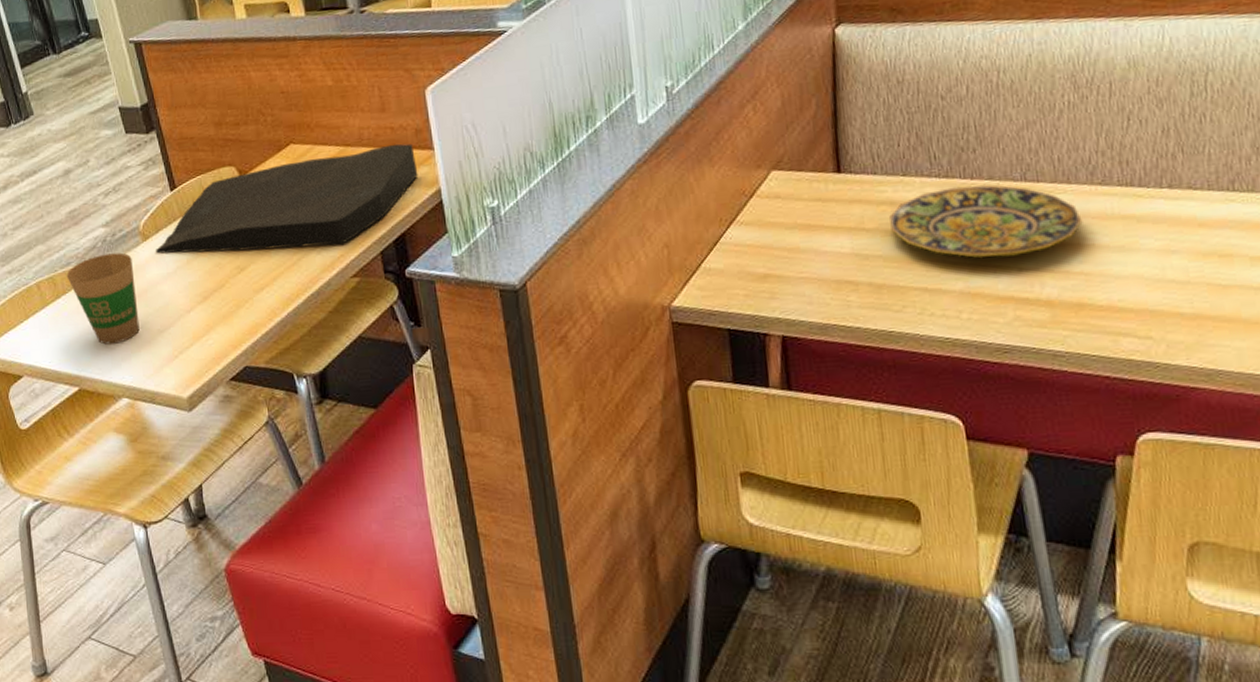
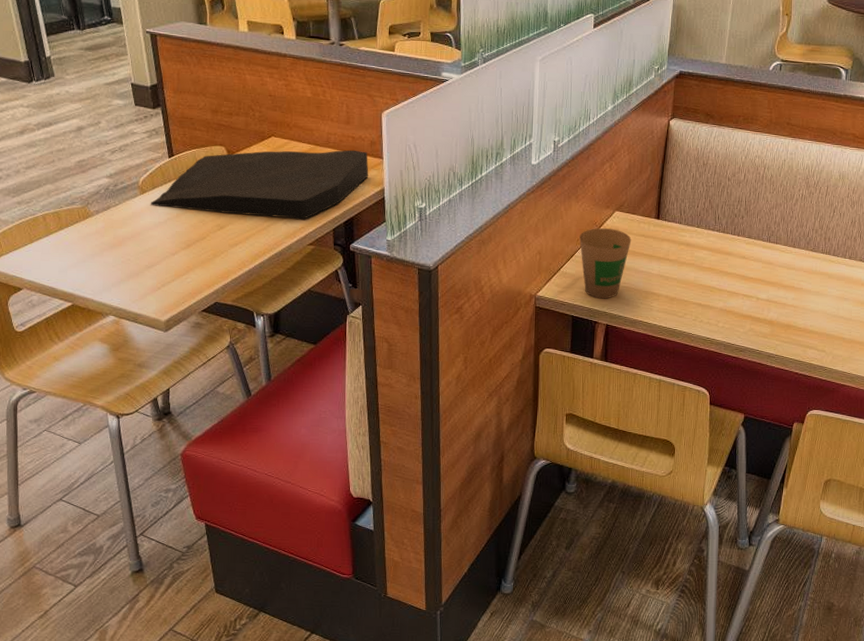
paper cup: present [66,252,140,345] -> none [70,200,131,272]
paper cup: none [722,196,803,300] -> present [579,228,632,299]
plate: present [890,185,1083,258] -> none [685,239,798,289]

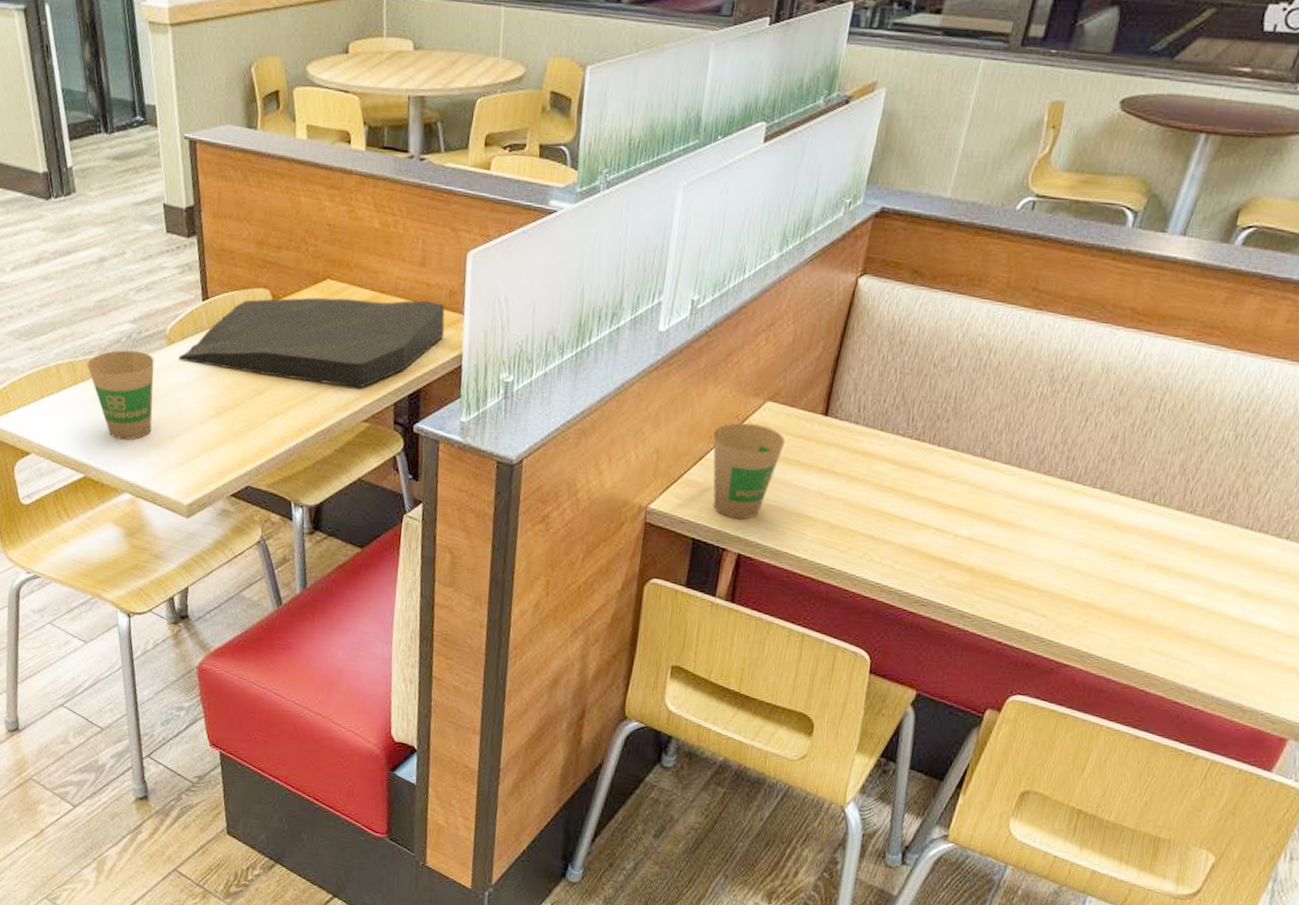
paper cup: none [70,200,131,272] -> present [87,350,154,440]

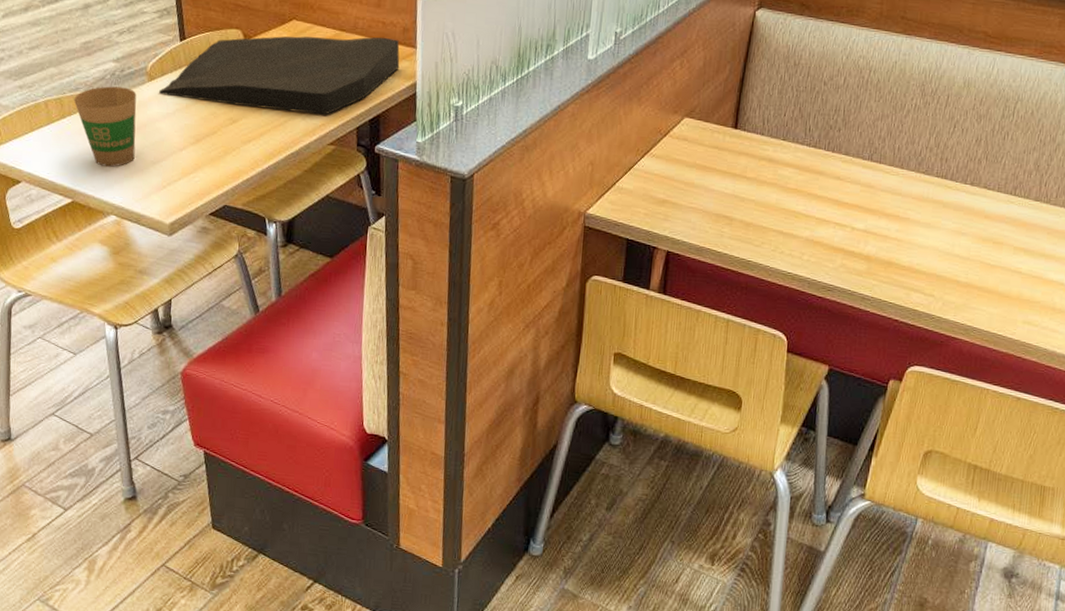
paper cup: present [713,422,786,520] -> none [640,137,703,221]

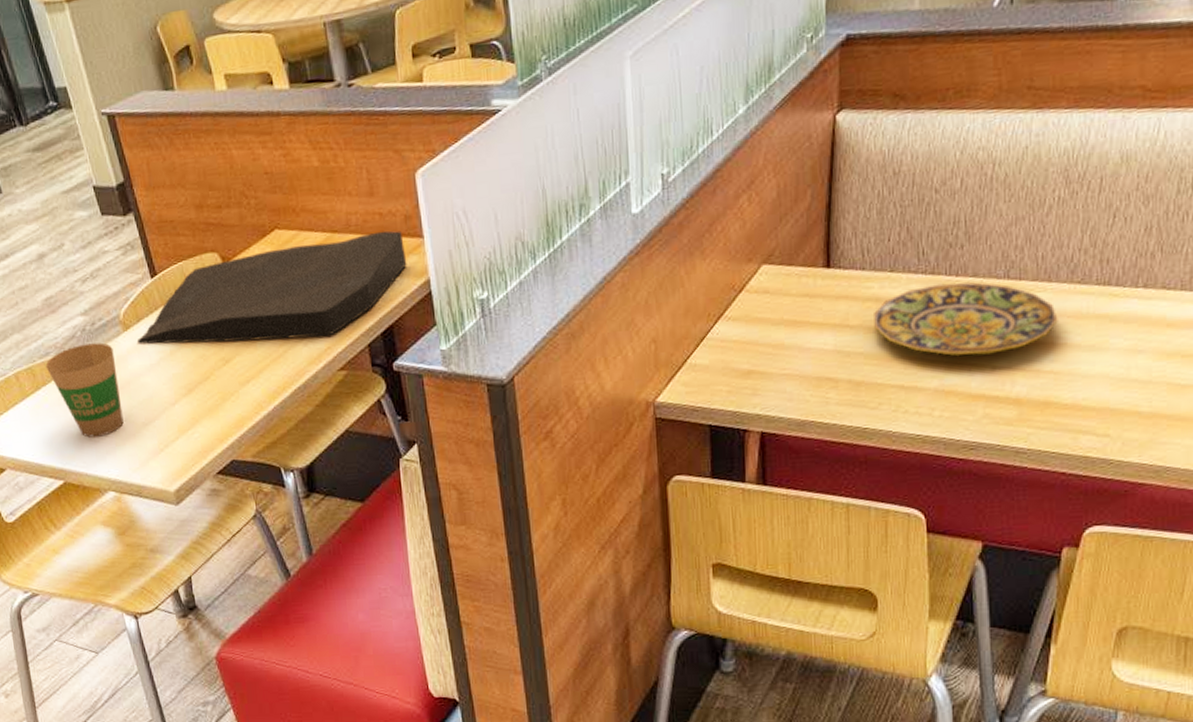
plate: none [765,156,905,218] -> present [874,282,1058,356]

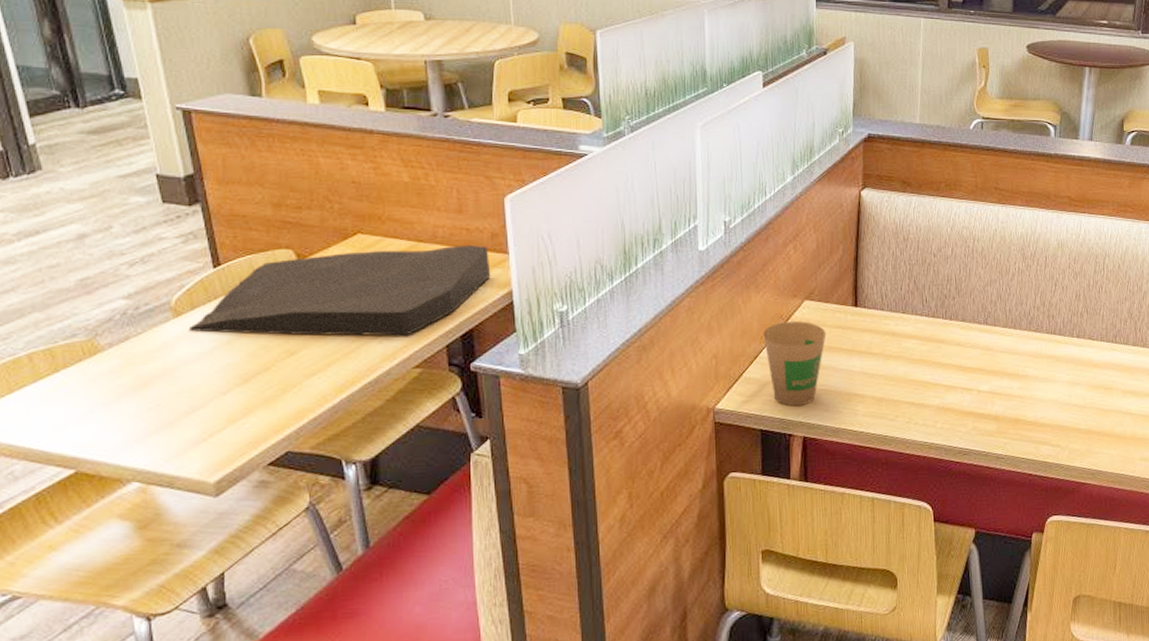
paper cup: present [45,342,124,438] -> none [70,327,161,425]
paper cup: none [711,291,790,396] -> present [763,321,826,407]
plate: present [874,282,1058,356] -> none [891,325,1022,381]

